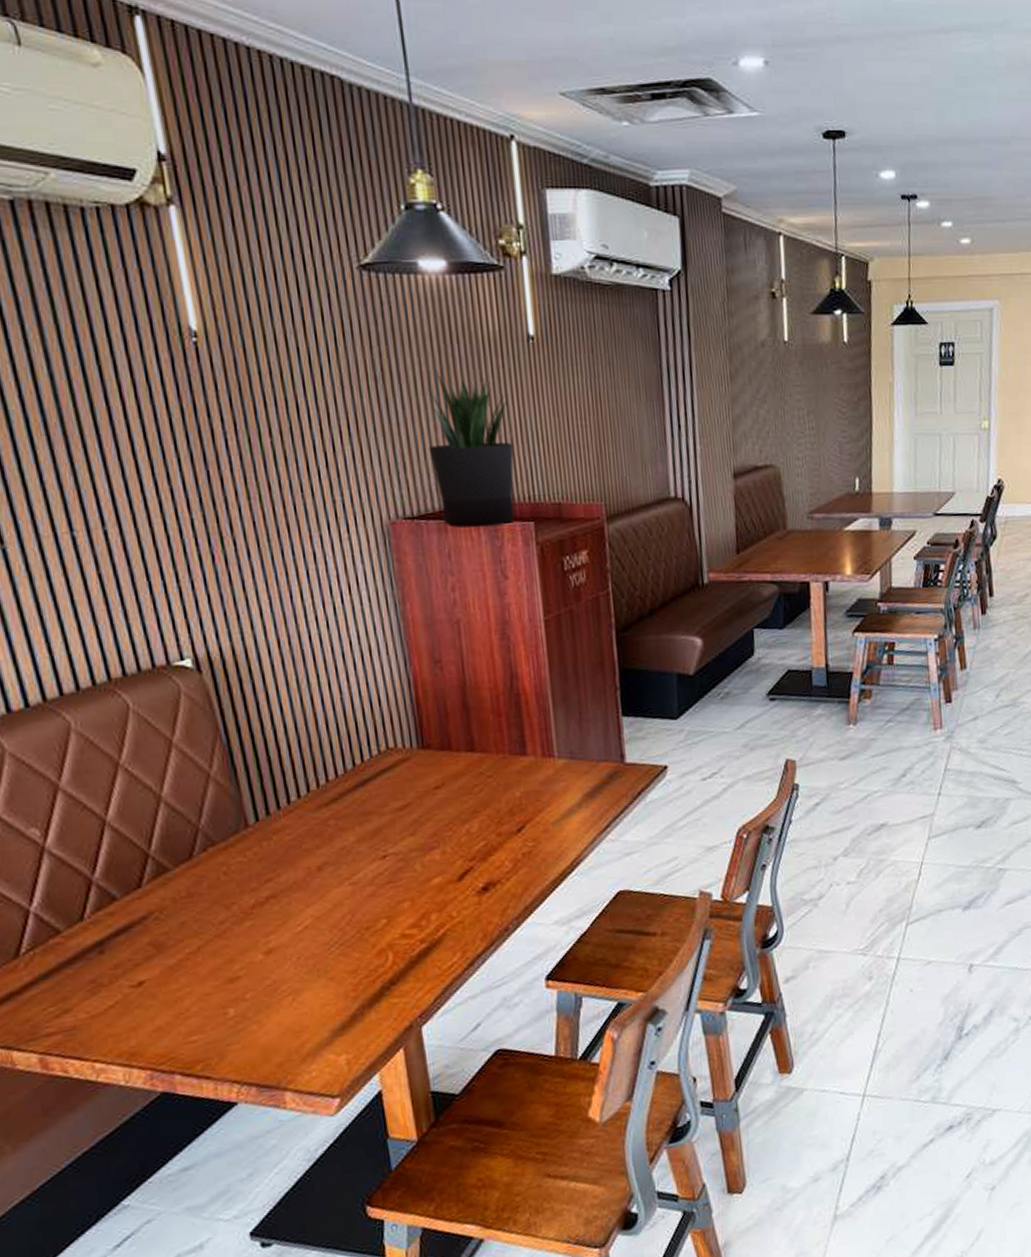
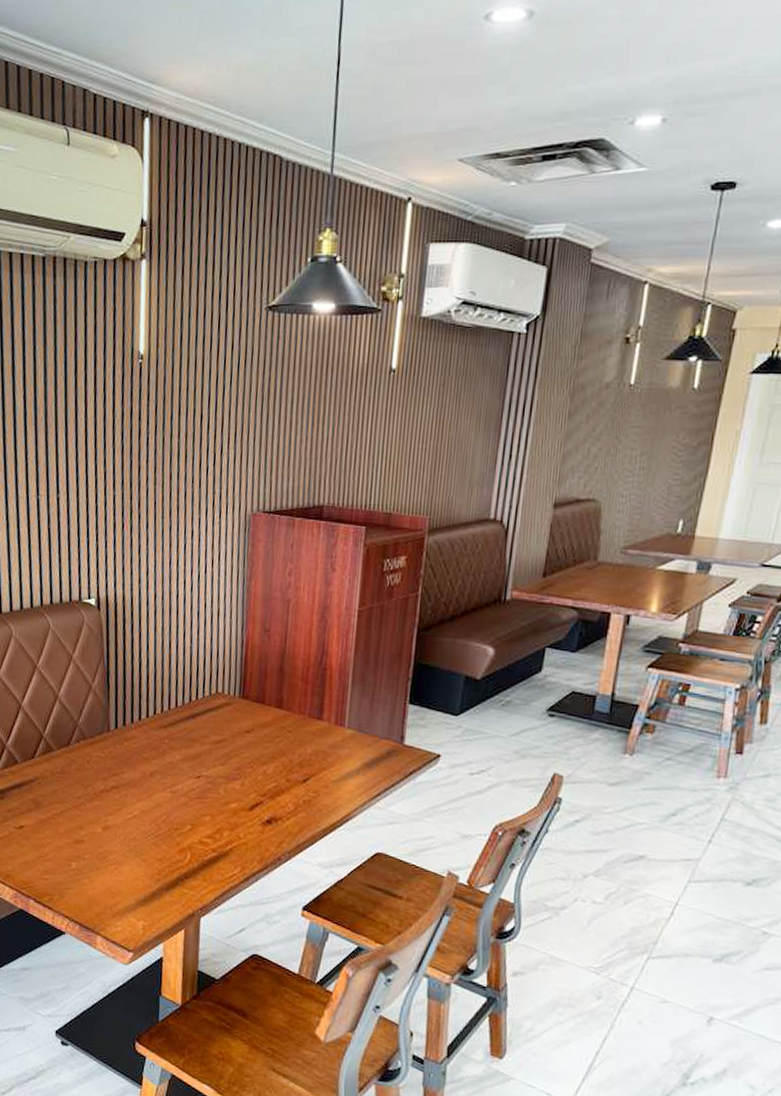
planter: present [427,370,515,529] -> none [292,394,362,527]

